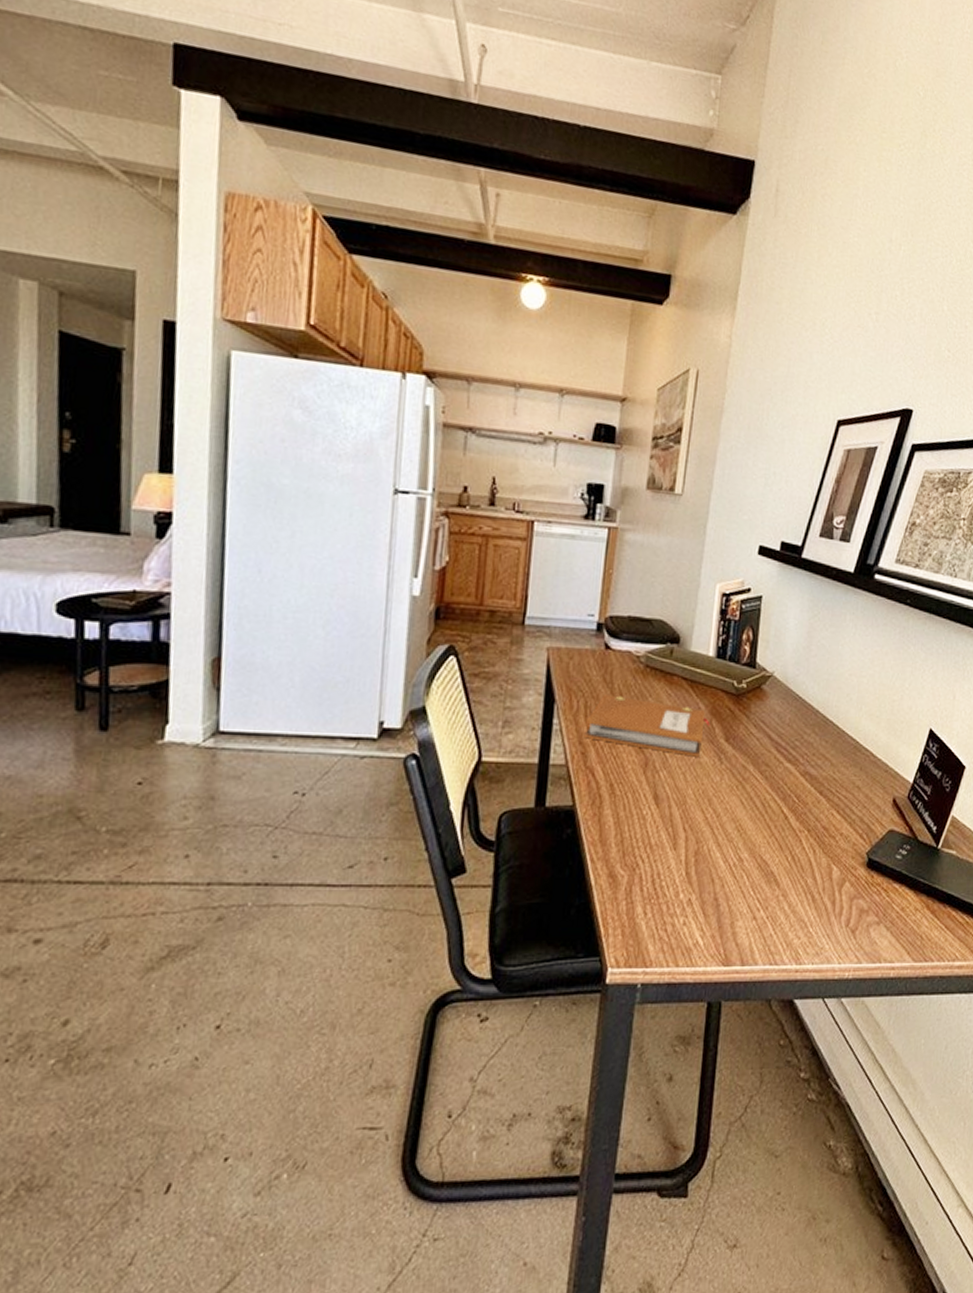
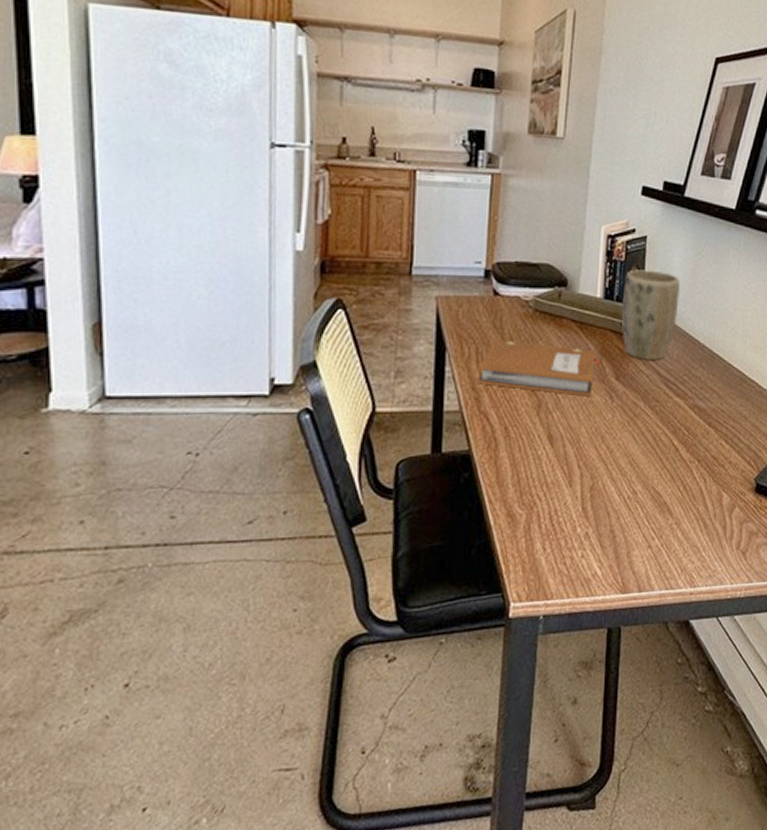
plant pot: none [733,629,795,723] -> present [621,269,681,360]

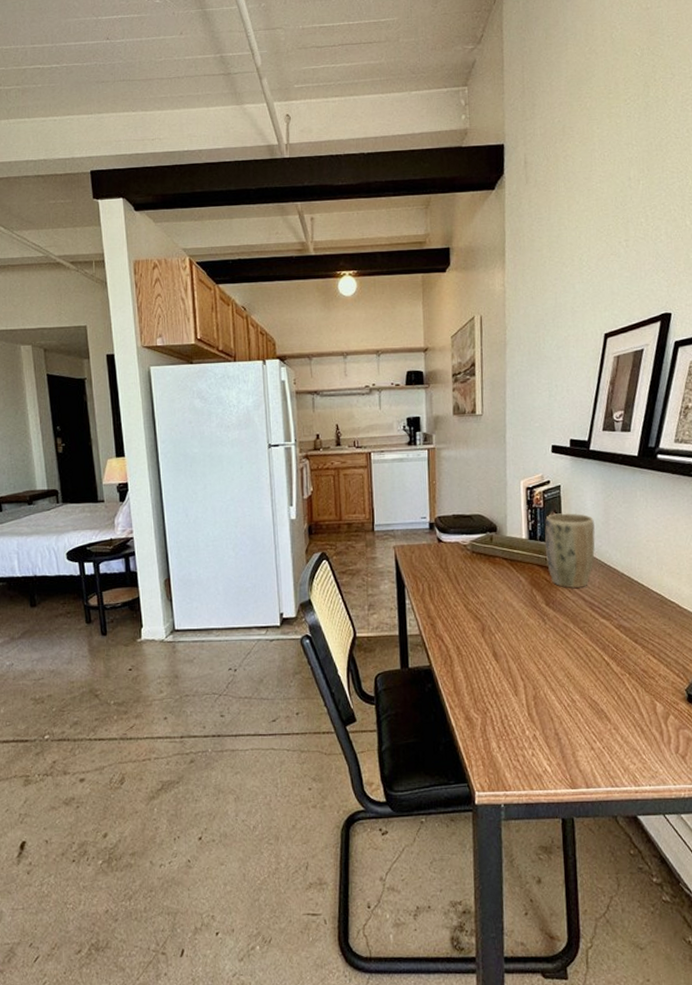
notebook: present [477,340,599,397] -> none [430,577,530,620]

